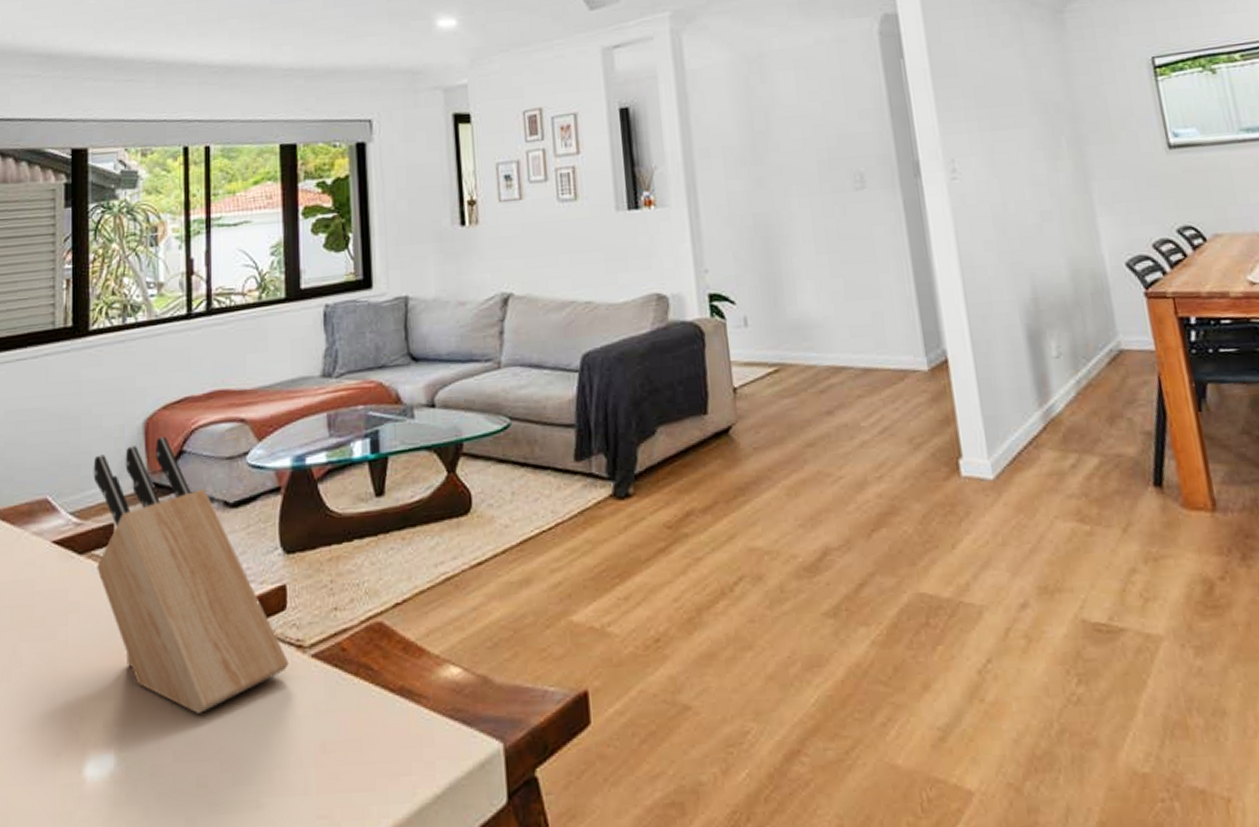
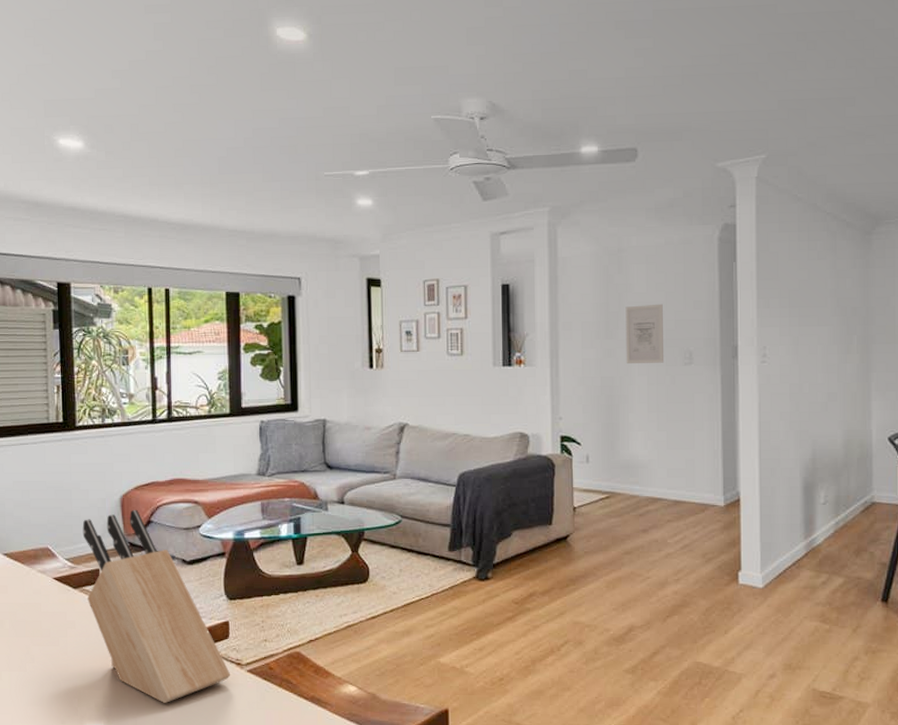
wall art: none [774,116,830,194] -> present [625,303,665,363]

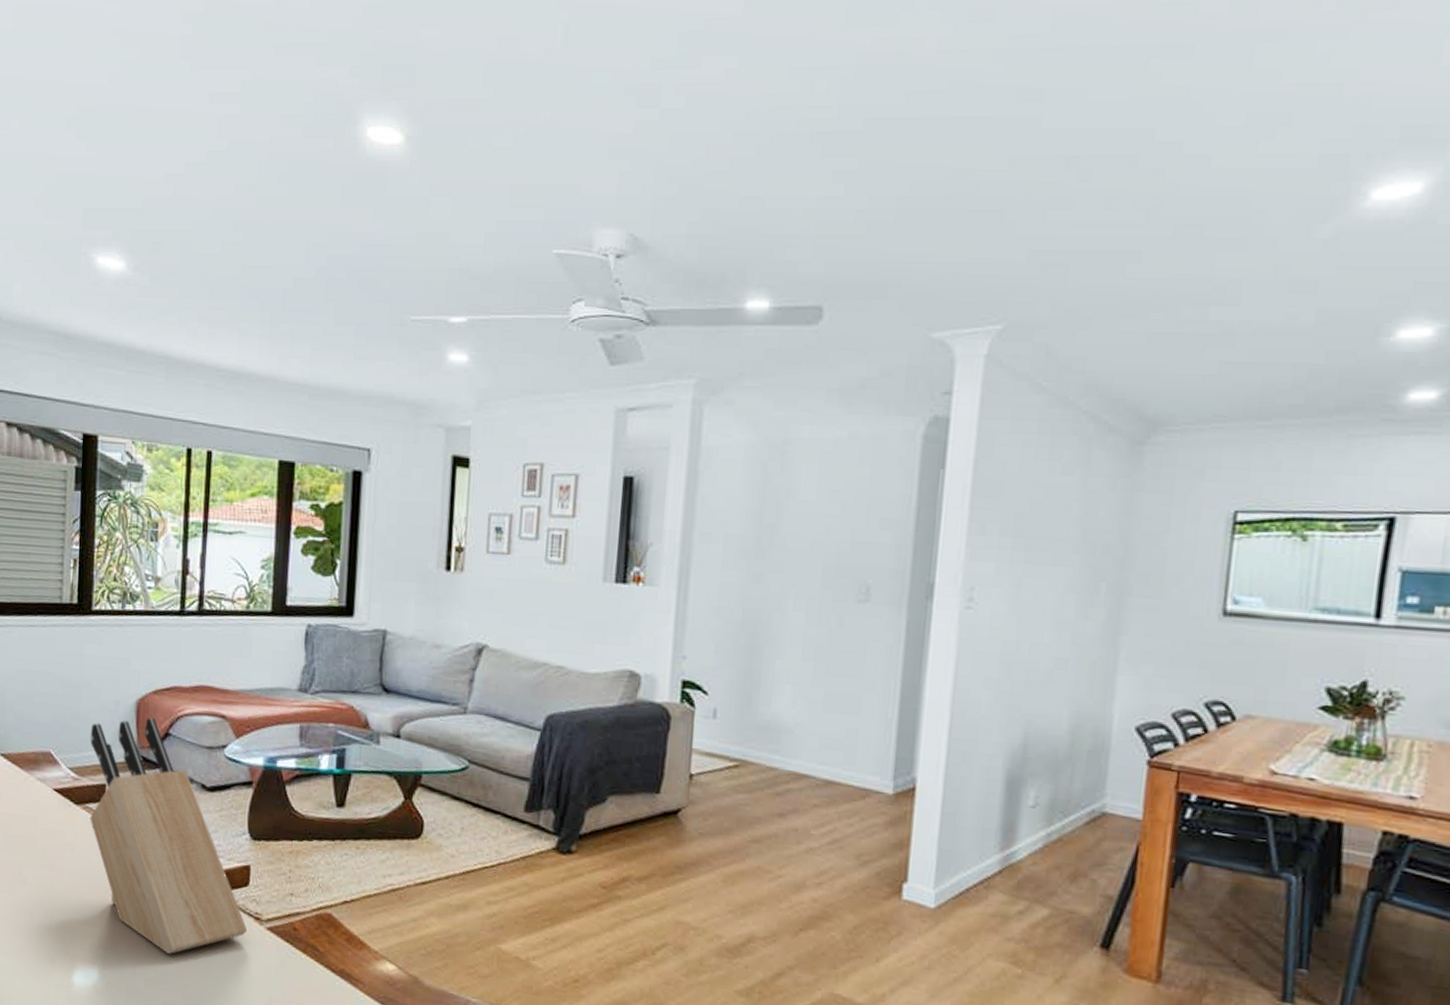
wall art: present [625,303,665,363] -> none [778,517,837,597]

